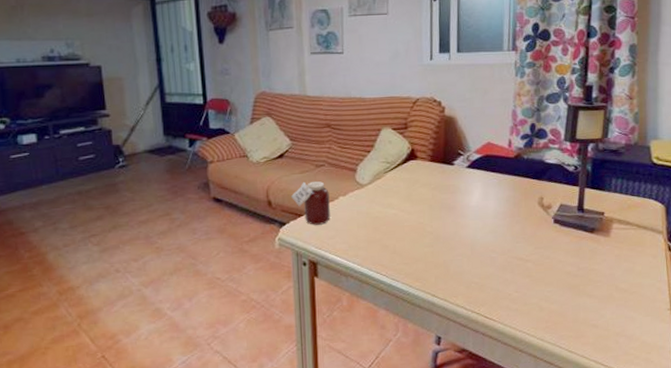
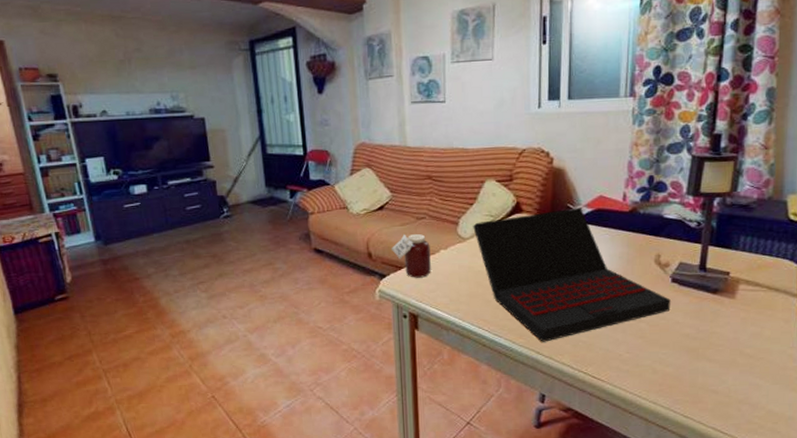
laptop: none [370,154,554,285] -> present [473,207,671,342]

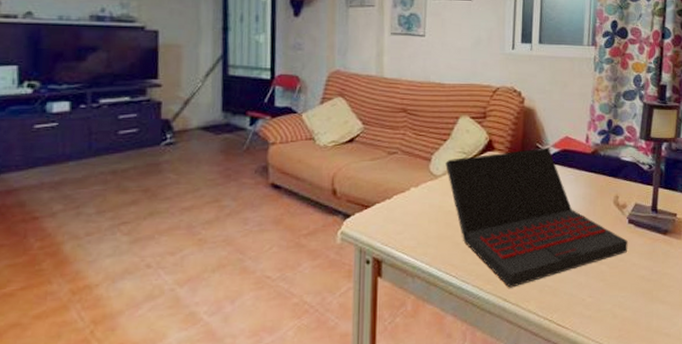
jar: present [391,233,431,278] -> none [358,169,400,218]

